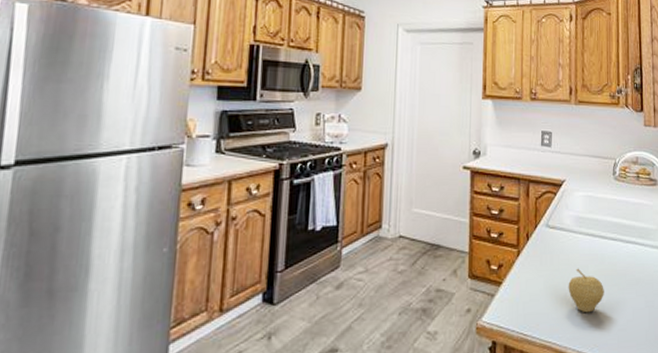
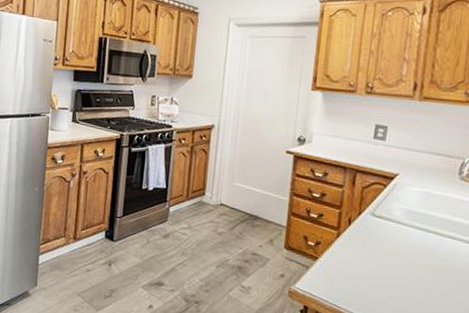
fruit: present [568,268,604,313] -> none [390,258,434,301]

